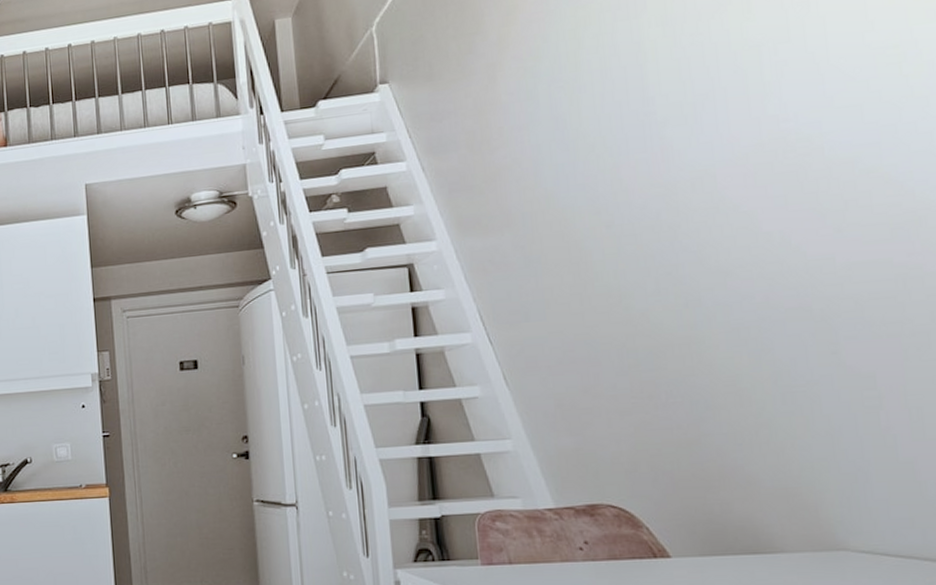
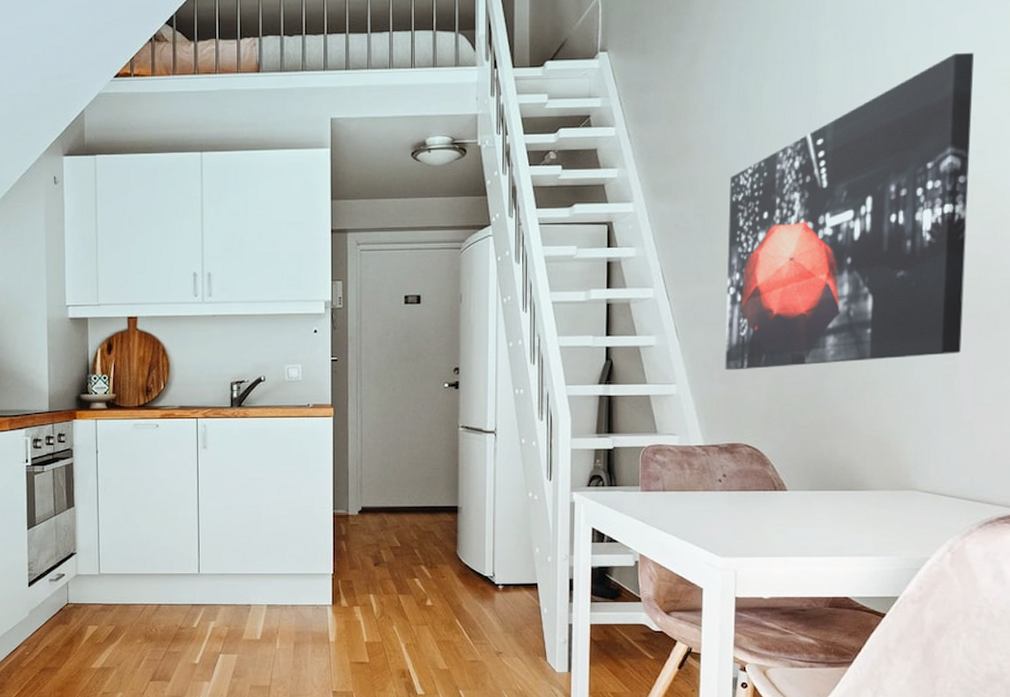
wall art: none [552,33,884,420] -> present [725,52,974,370]

